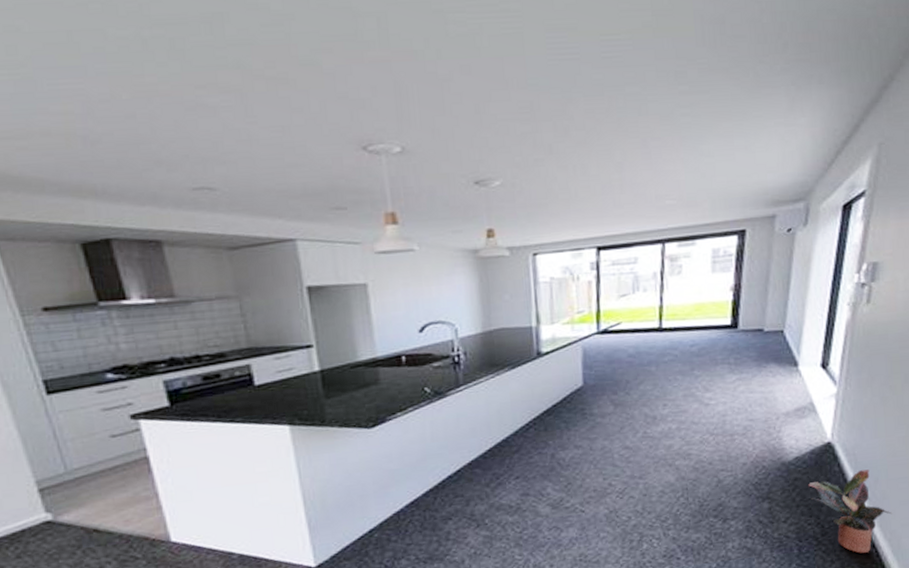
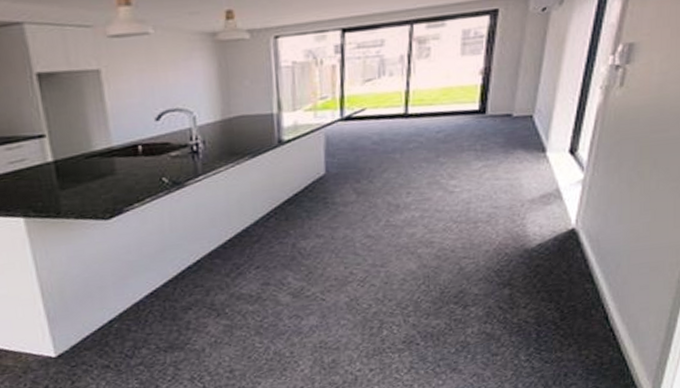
potted plant: present [808,469,892,553] -> none [550,255,631,337]

